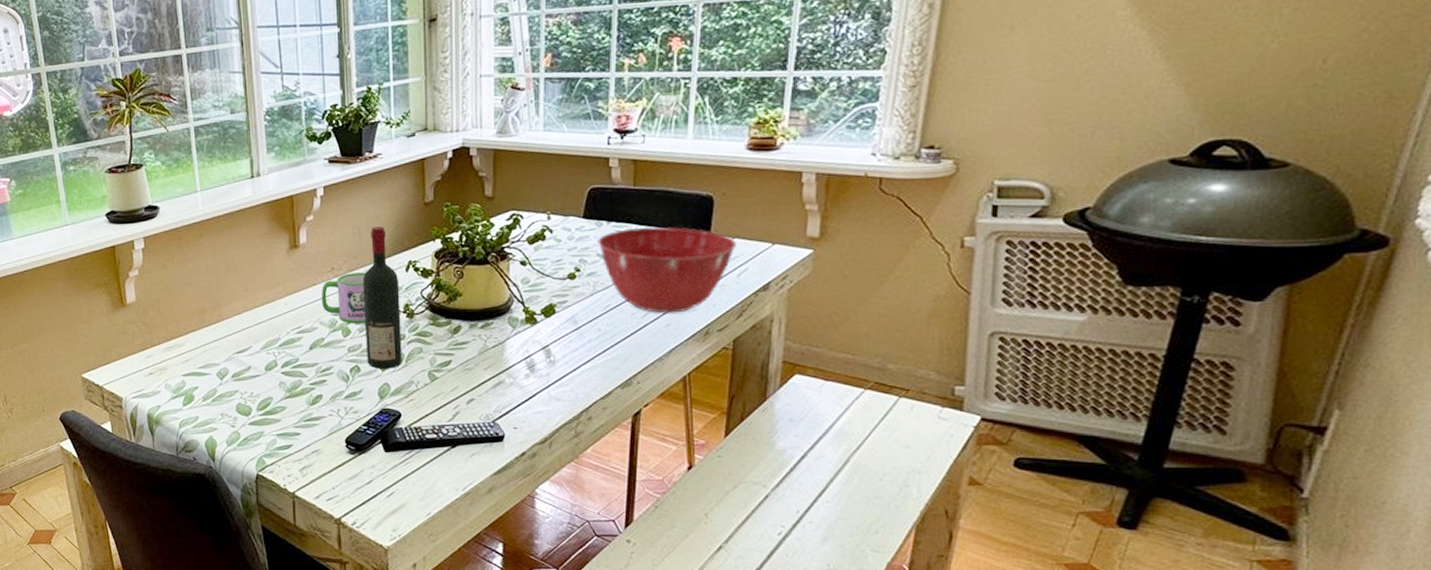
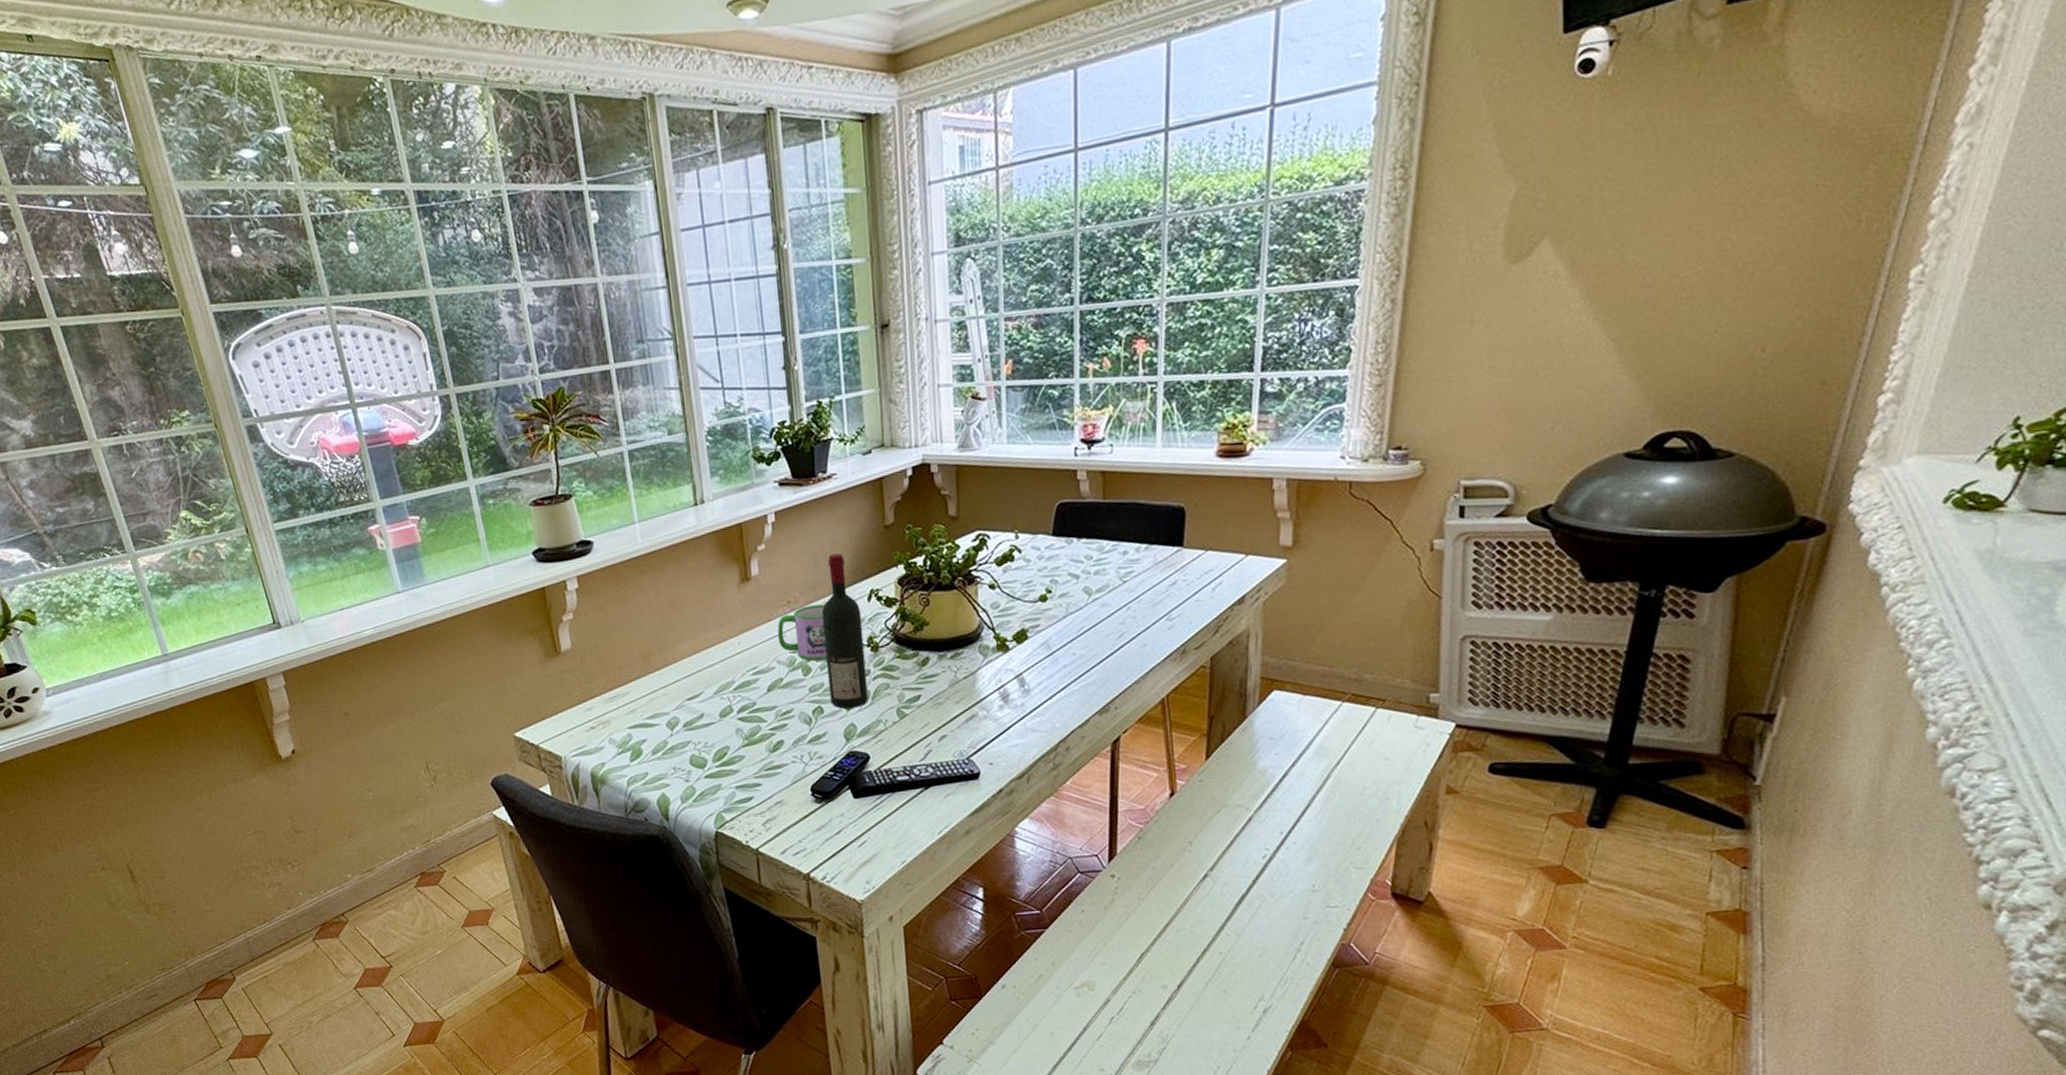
mixing bowl: present [598,227,736,314] -> none [1068,541,1210,634]

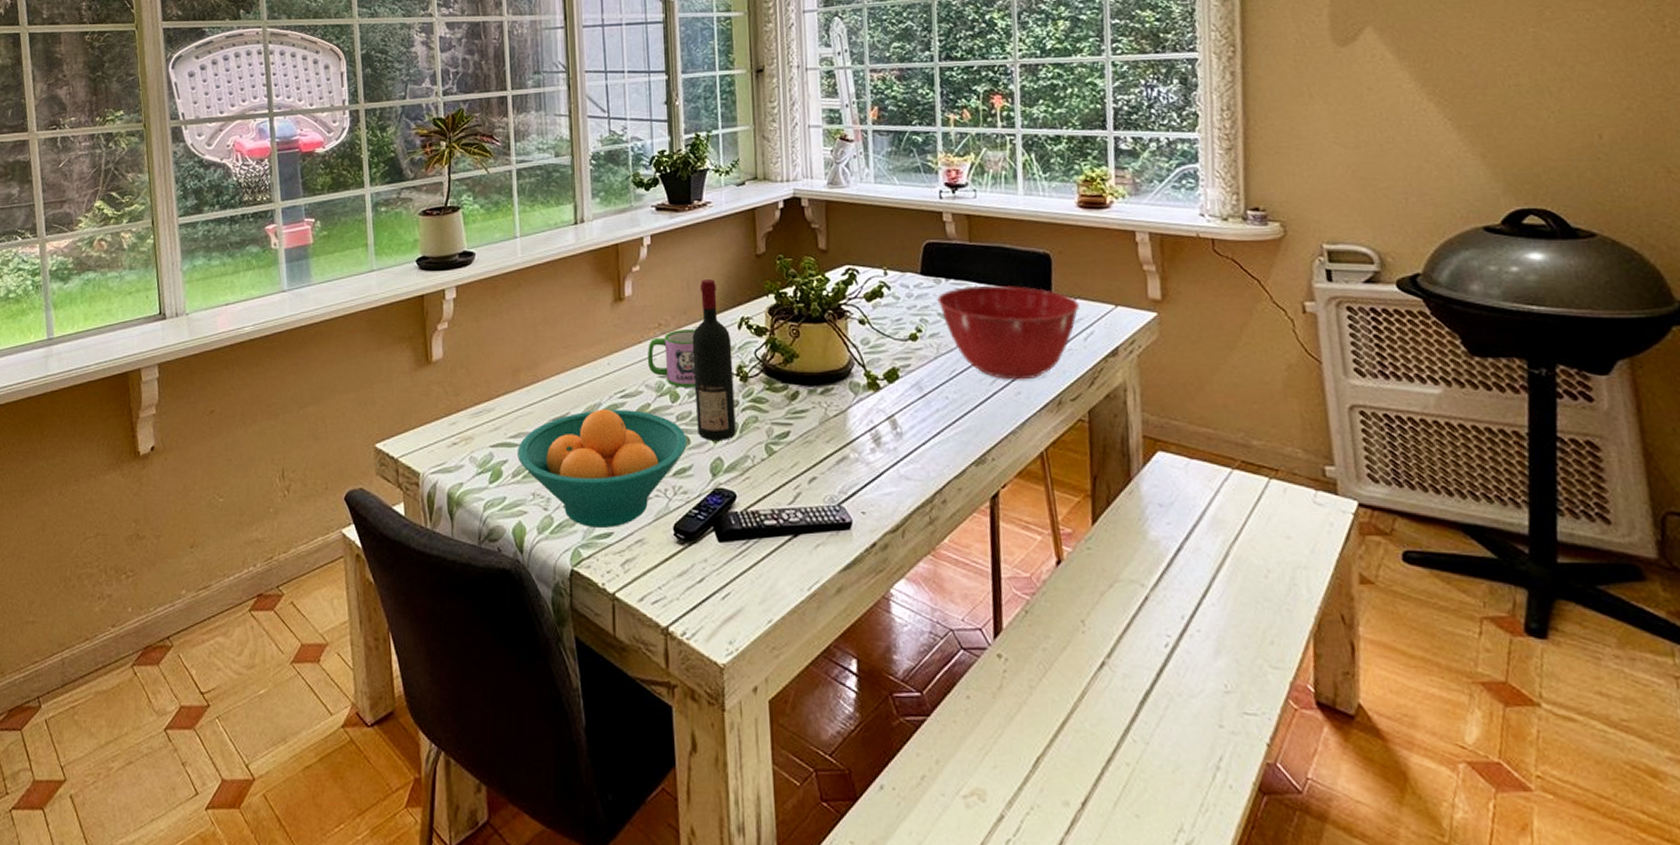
fruit bowl: none [655,685,821,794] -> present [517,409,687,528]
mixing bowl: none [1068,541,1210,634] -> present [937,285,1079,380]

